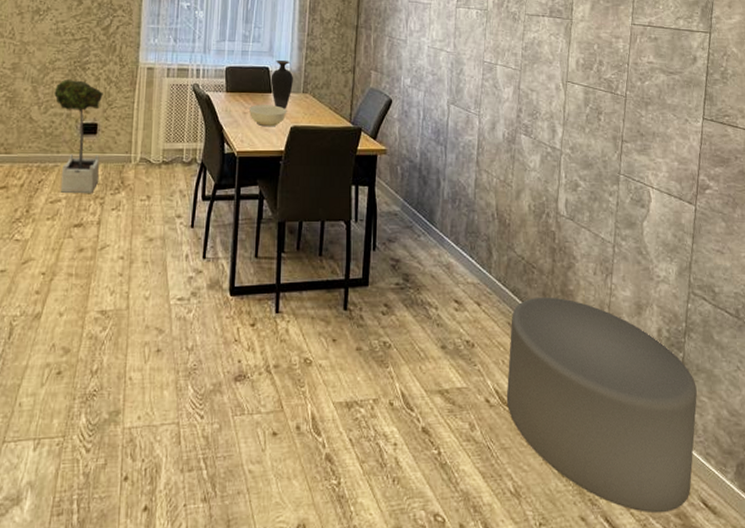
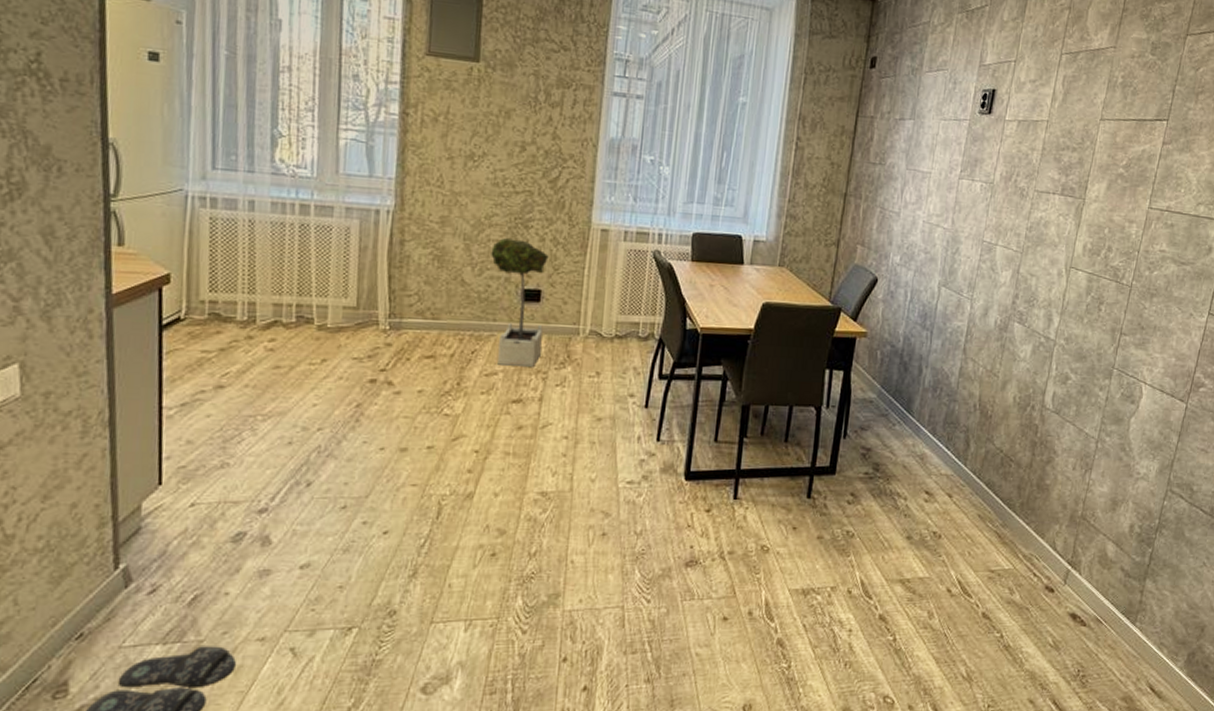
bowl: present [248,105,287,127] -> none [716,277,760,303]
vase: present [270,61,293,109] -> none [743,228,769,284]
pouf: present [506,297,697,514] -> none [968,490,1161,697]

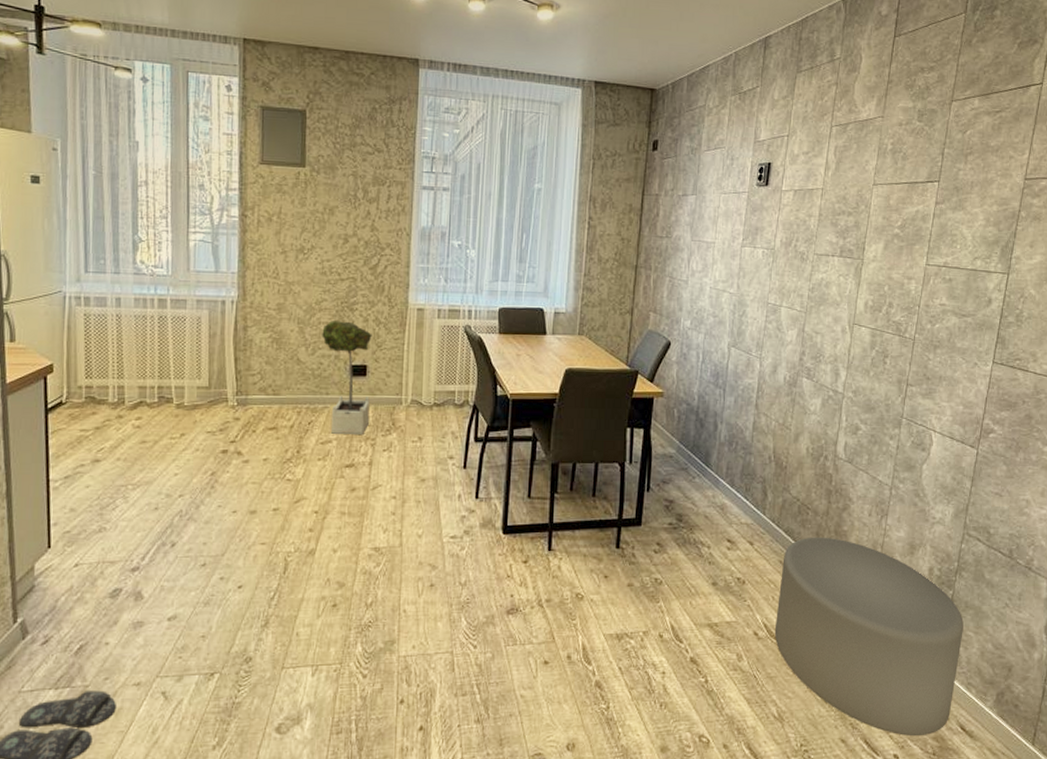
pouf: none [968,490,1161,697] -> present [774,537,964,737]

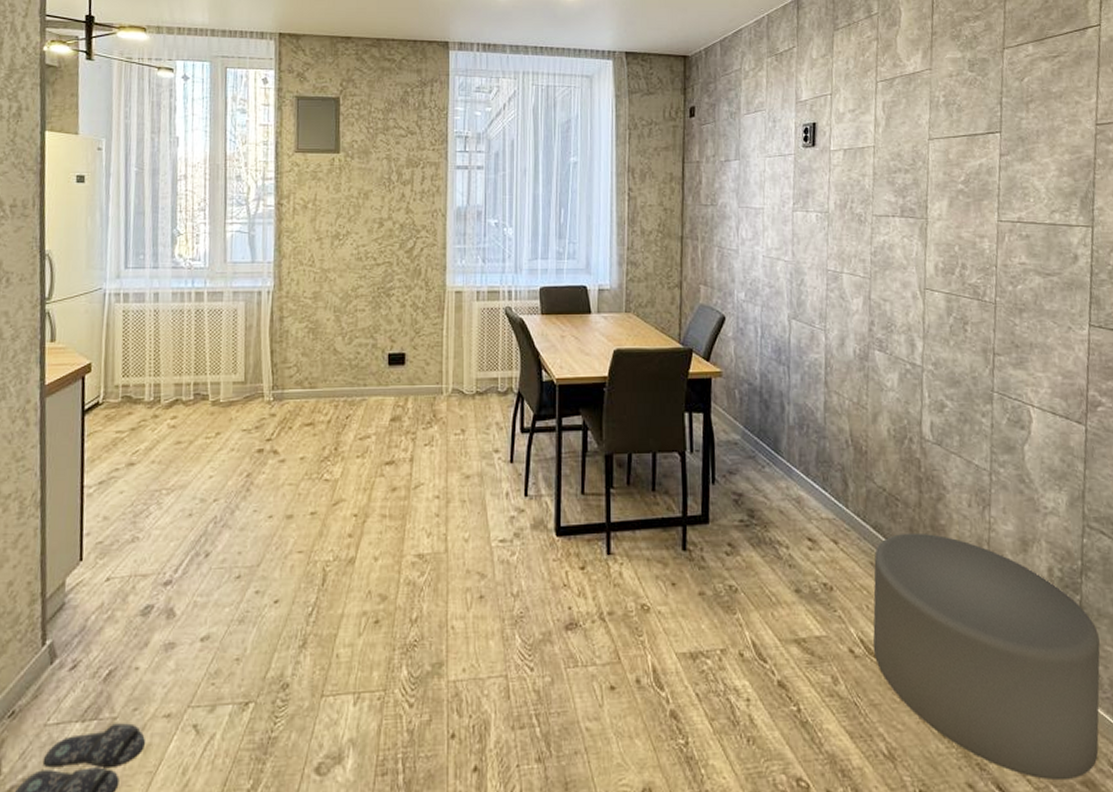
potted tree: present [322,321,372,434] -> none [358,307,410,428]

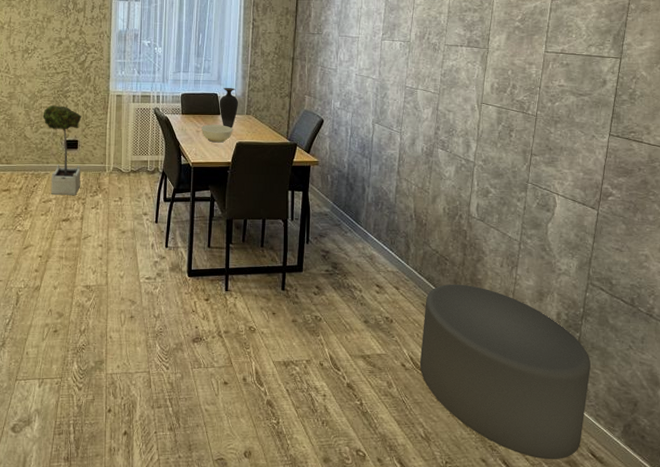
potted tree: none [358,307,410,428] -> present [43,105,82,195]
bowl: none [566,327,609,351] -> present [201,125,233,143]
vase: none [589,278,614,331] -> present [219,88,238,128]

